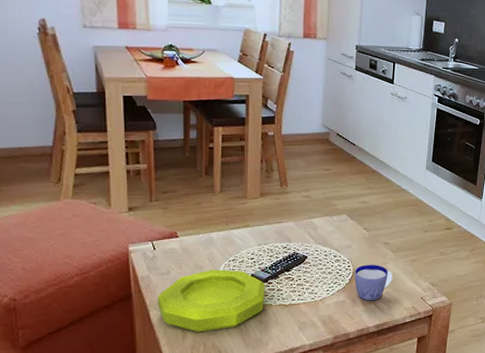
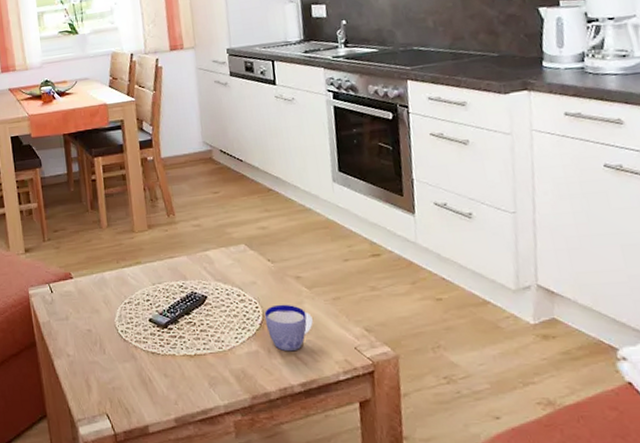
bowl: present [158,269,265,333] -> none [60,313,168,387]

